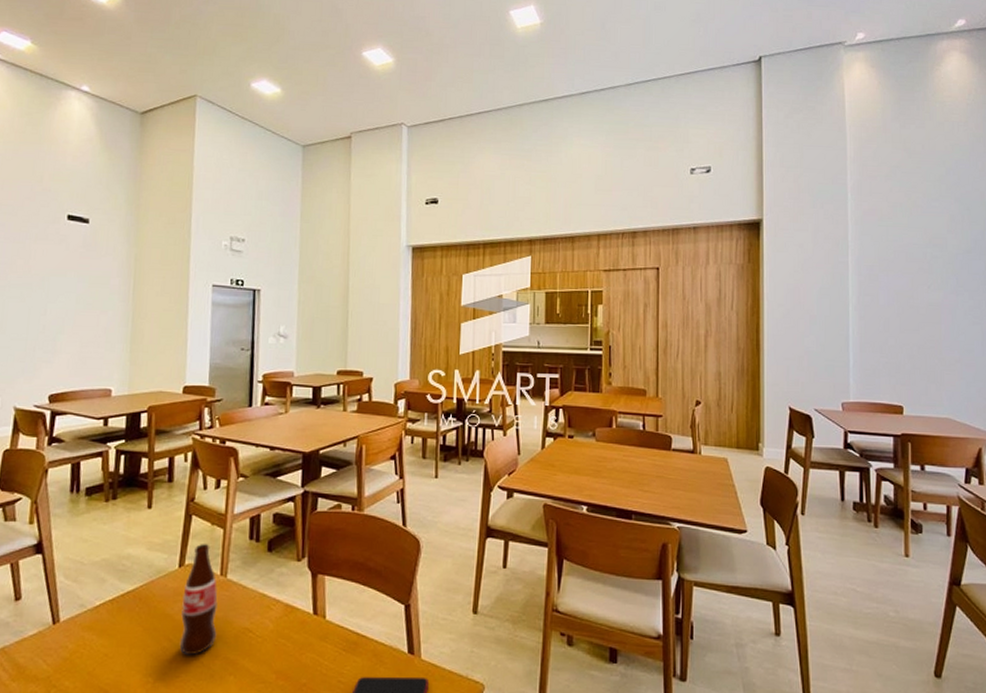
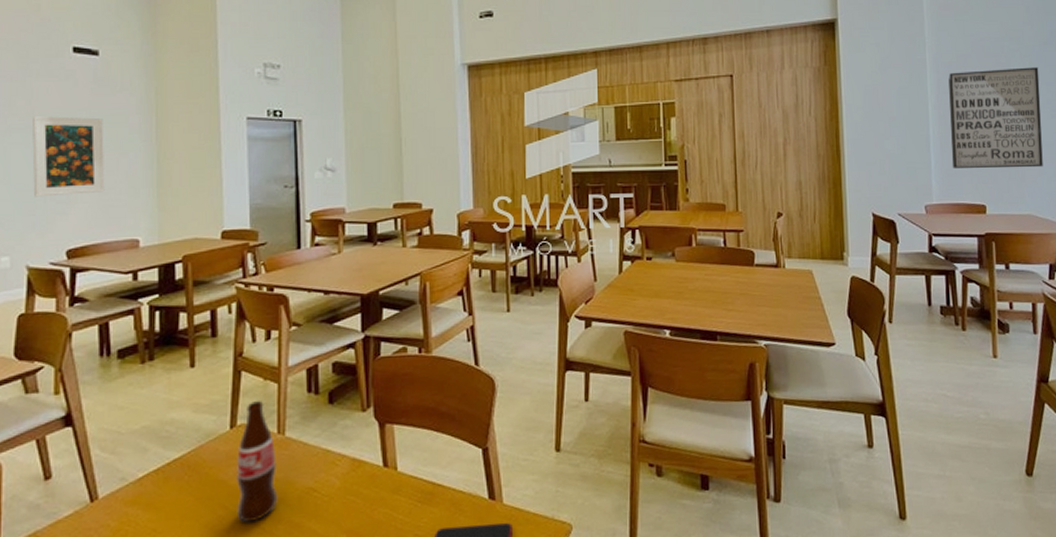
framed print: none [25,275,89,346] -> present [32,116,105,197]
wall art: none [870,274,963,373] -> present [948,67,1043,169]

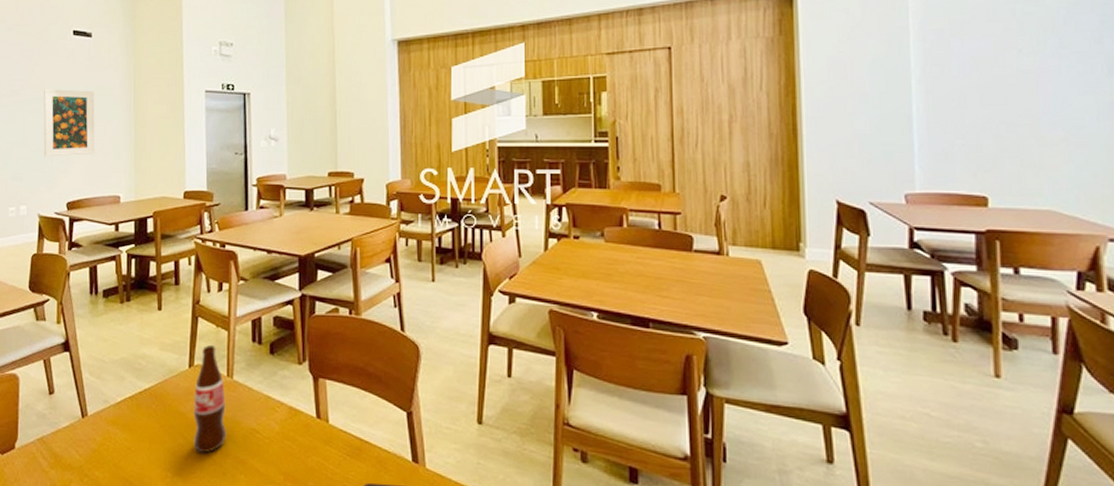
wall art: present [948,67,1043,169] -> none [938,33,1070,154]

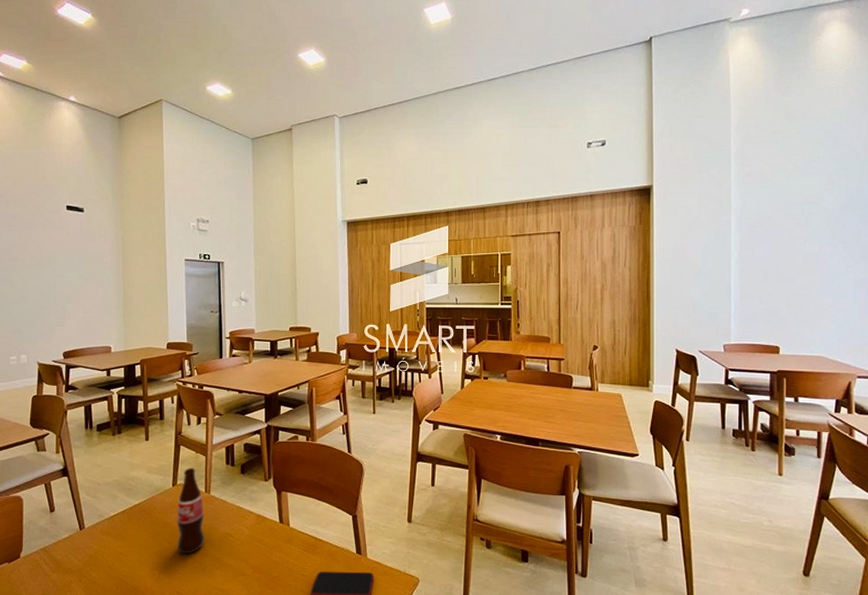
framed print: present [43,89,95,157] -> none [40,256,88,314]

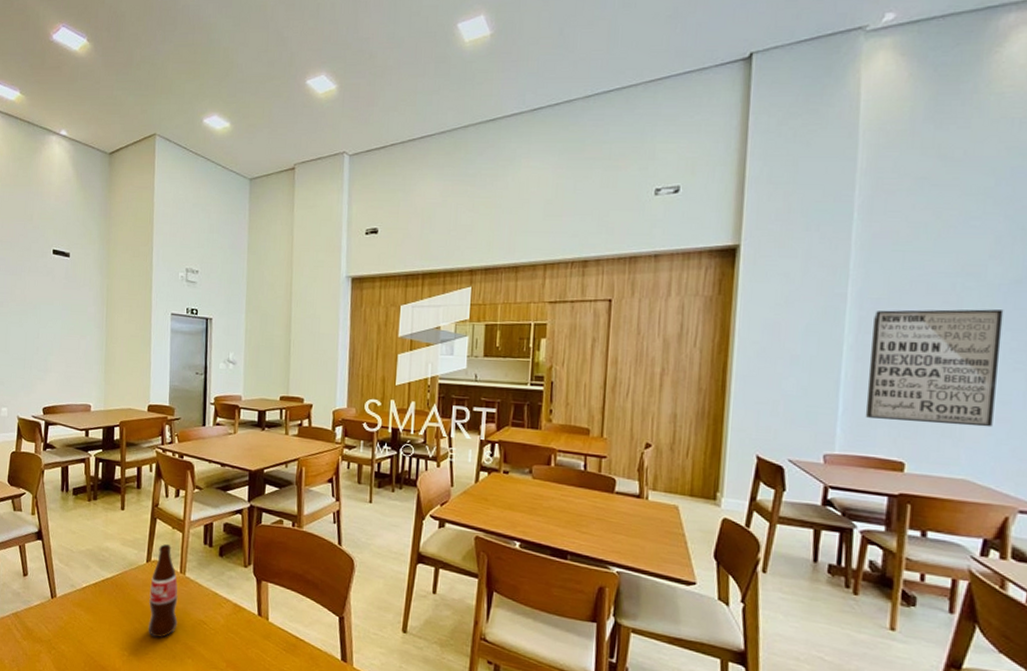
wall art: none [750,228,837,316] -> present [865,309,1004,428]

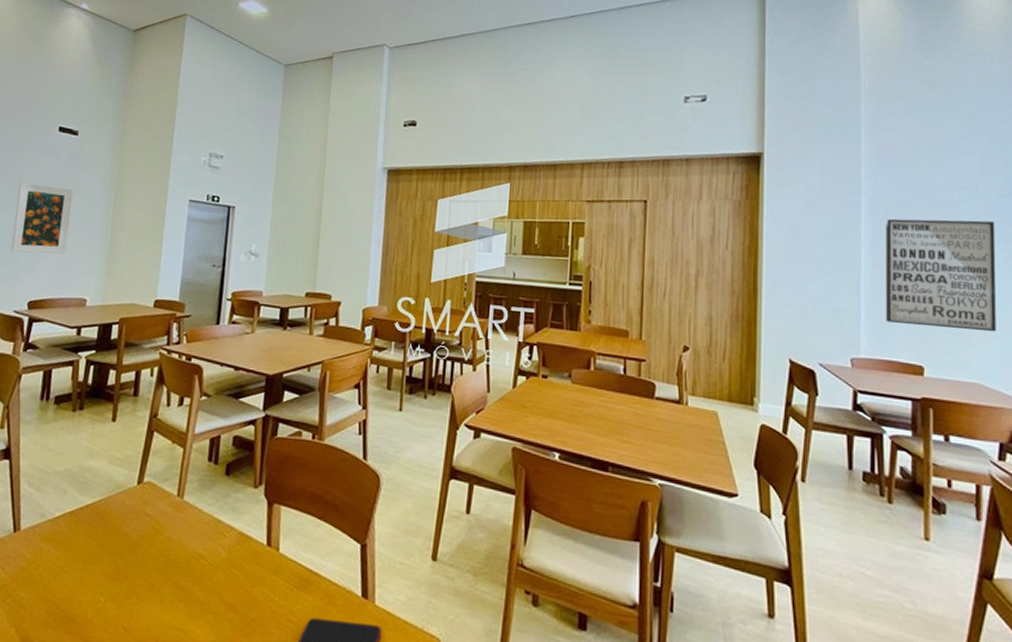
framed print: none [23,303,71,366] -> present [11,183,74,254]
bottle: present [149,544,178,638] -> none [133,462,174,578]

